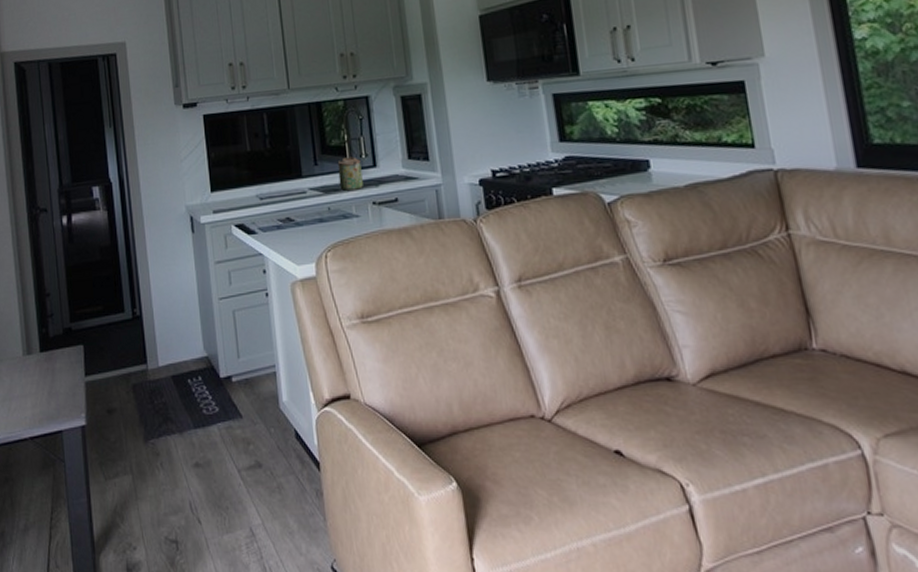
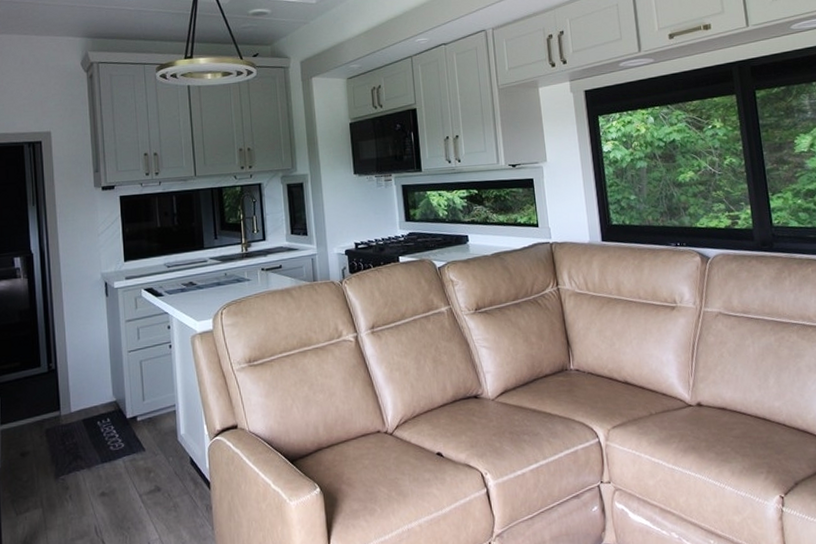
canister: present [337,156,363,191] -> none [234,232,254,260]

